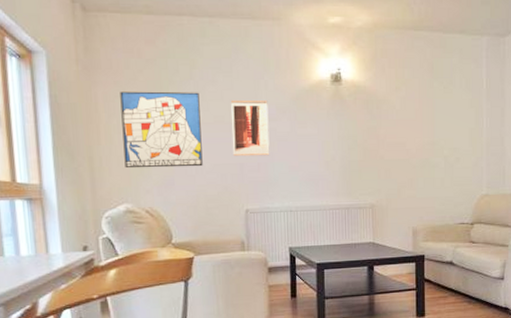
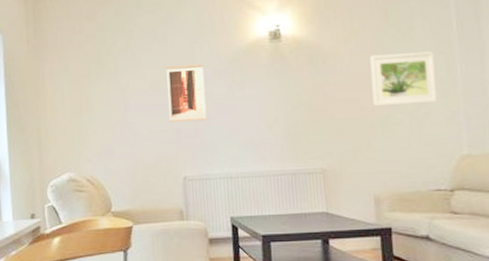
wall art: present [120,91,203,168] -> none [64,61,140,138]
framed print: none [416,104,467,150] -> present [369,51,438,106]

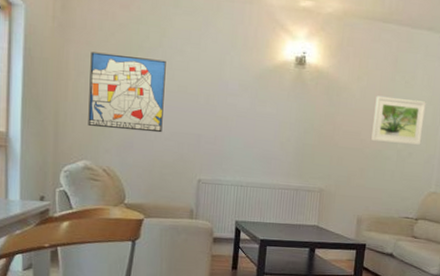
wall art: none [64,61,140,138] -> present [88,51,166,133]
wall art: present [167,64,207,123] -> none [192,71,232,130]

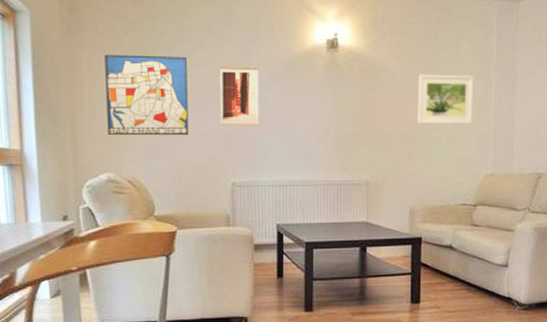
wall art: none [192,71,232,130] -> present [219,65,259,126]

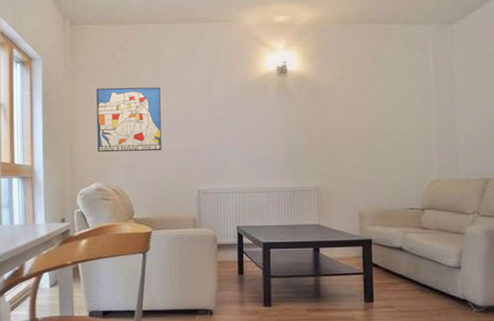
wall art: present [219,65,259,126] -> none [187,92,221,142]
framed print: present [417,74,474,125] -> none [361,91,415,136]

